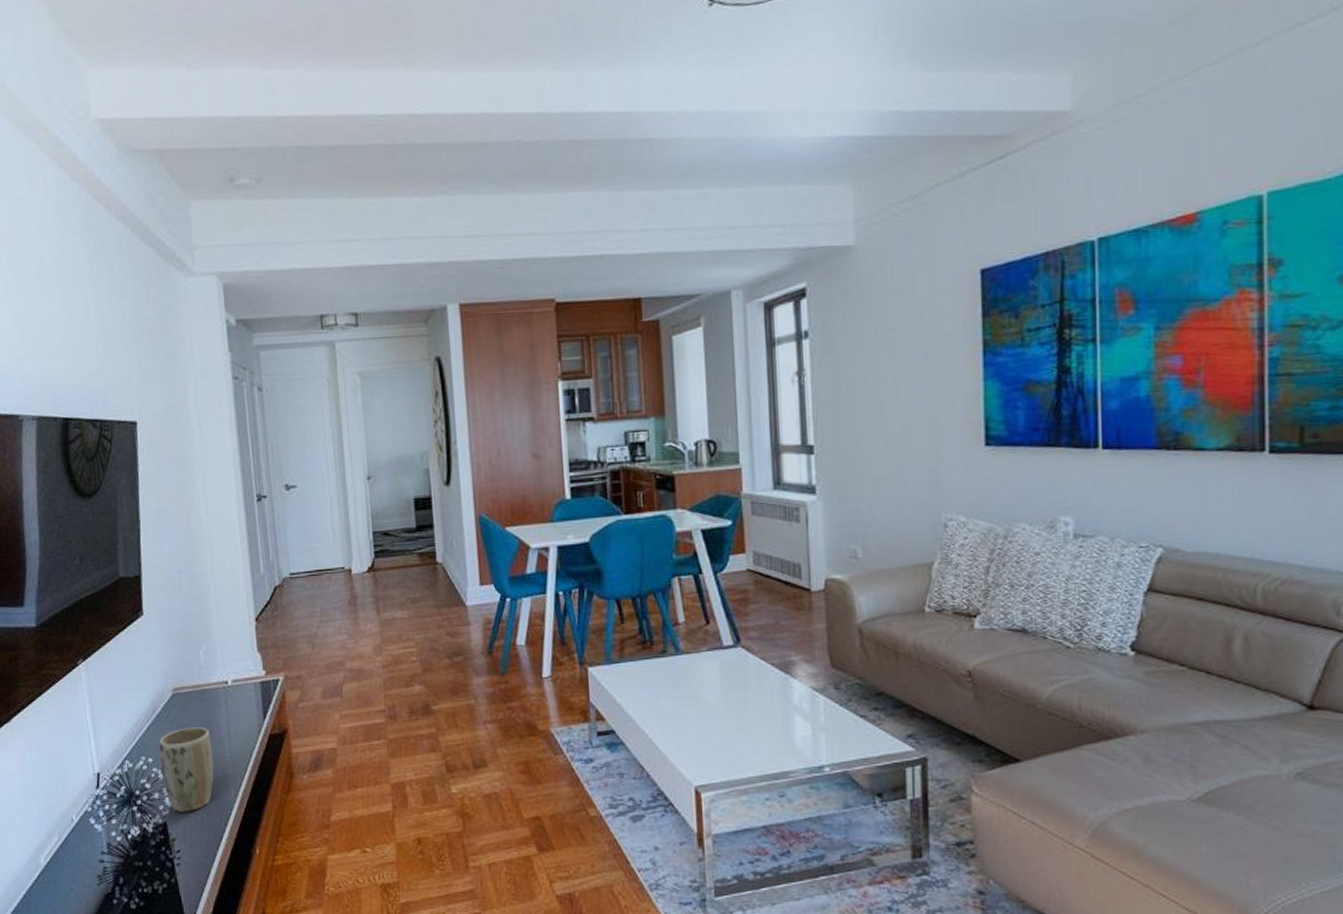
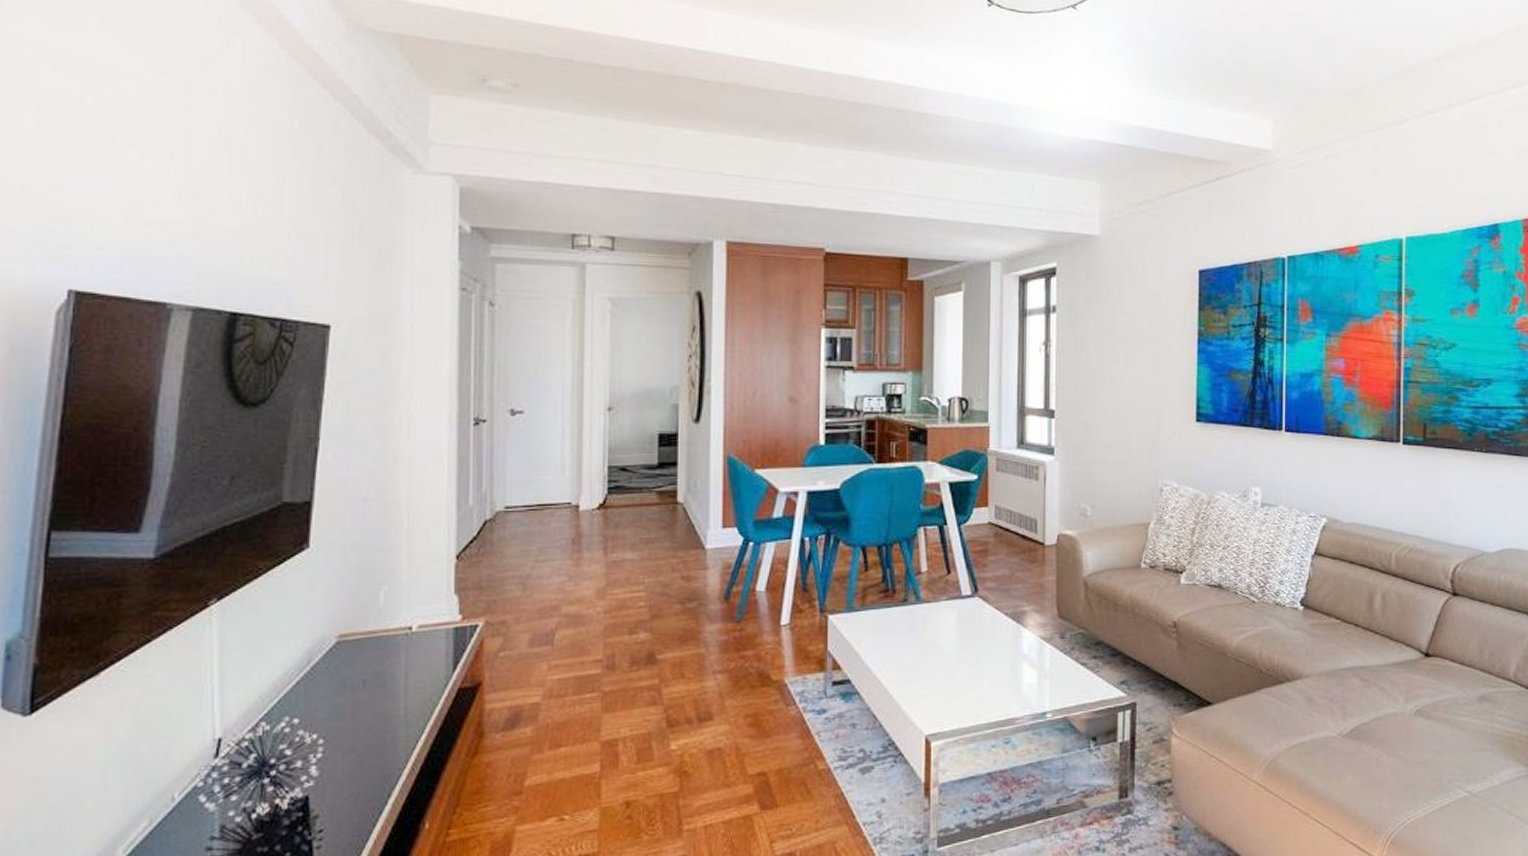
plant pot: present [159,727,214,812] -> none [308,680,383,783]

